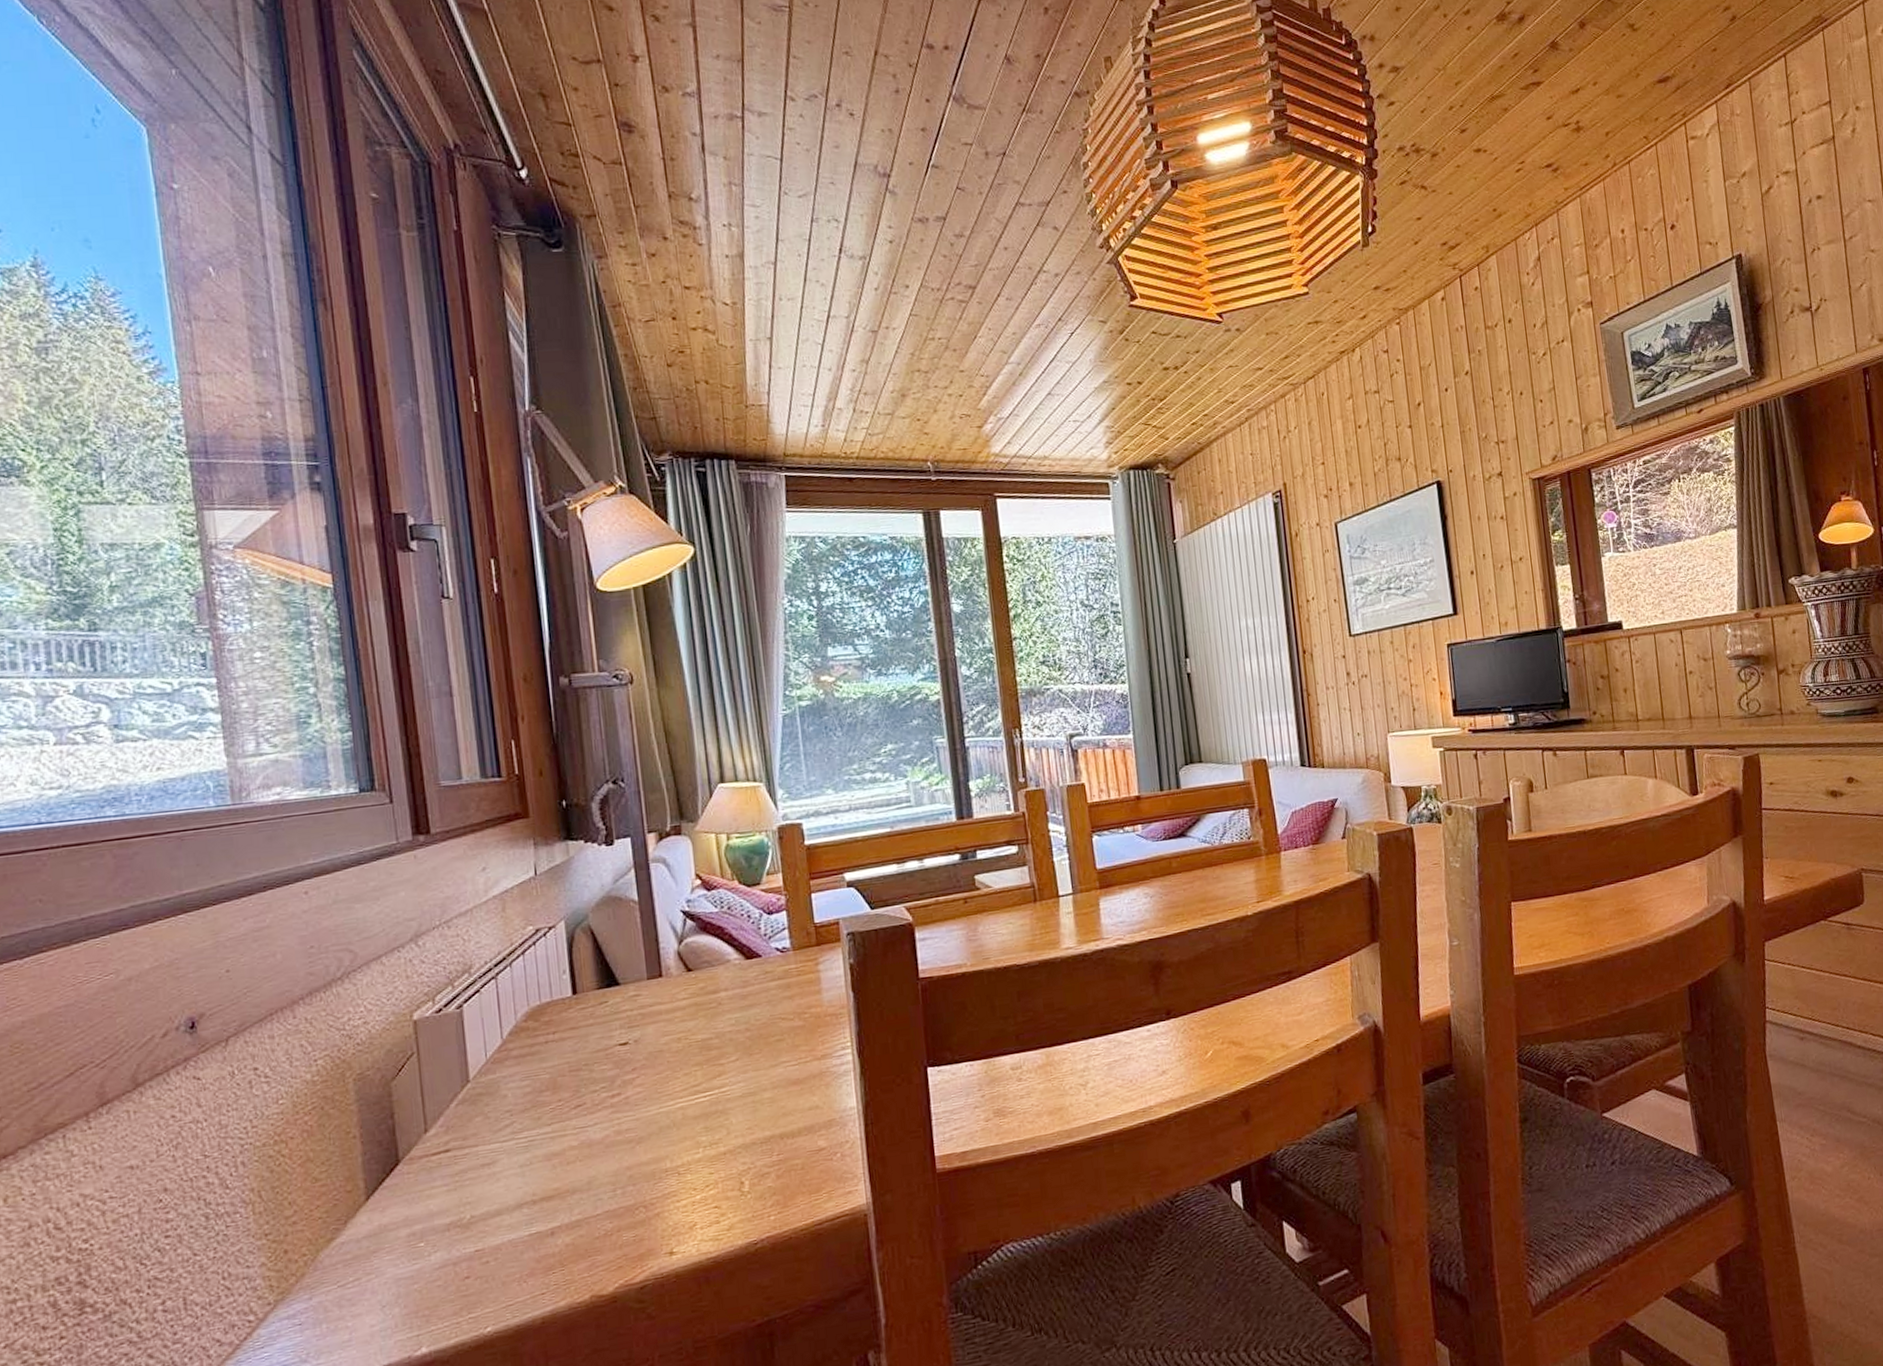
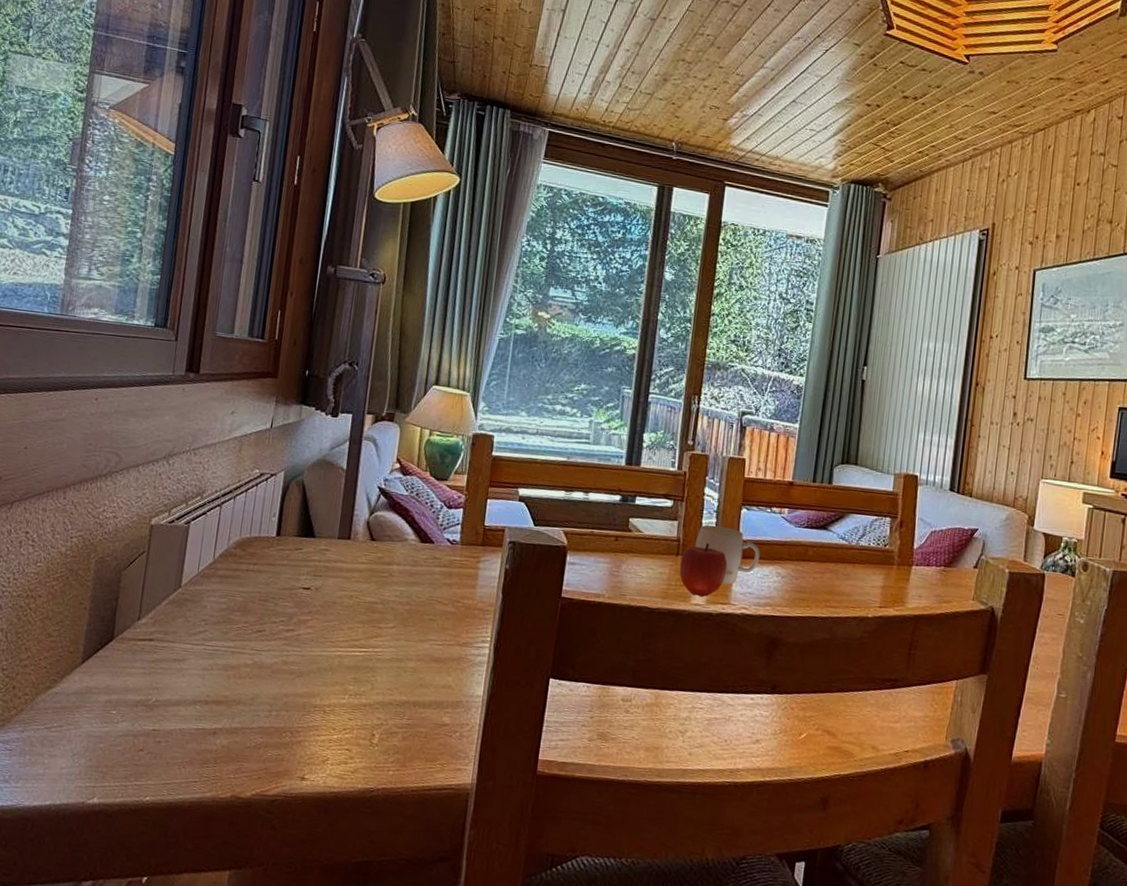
fruit: none [1039,881,1092,940] -> present [679,543,728,598]
mug: none [1051,859,1124,921] -> present [694,524,761,585]

